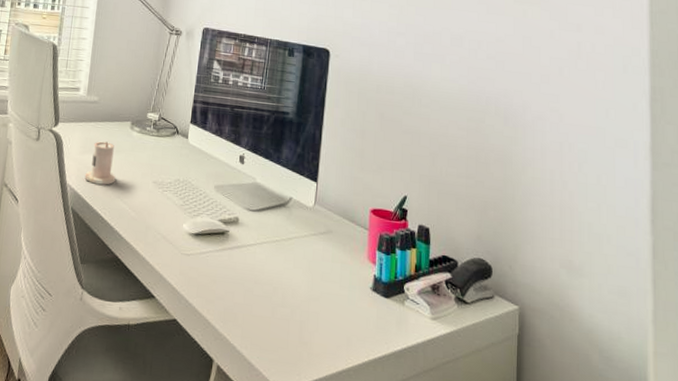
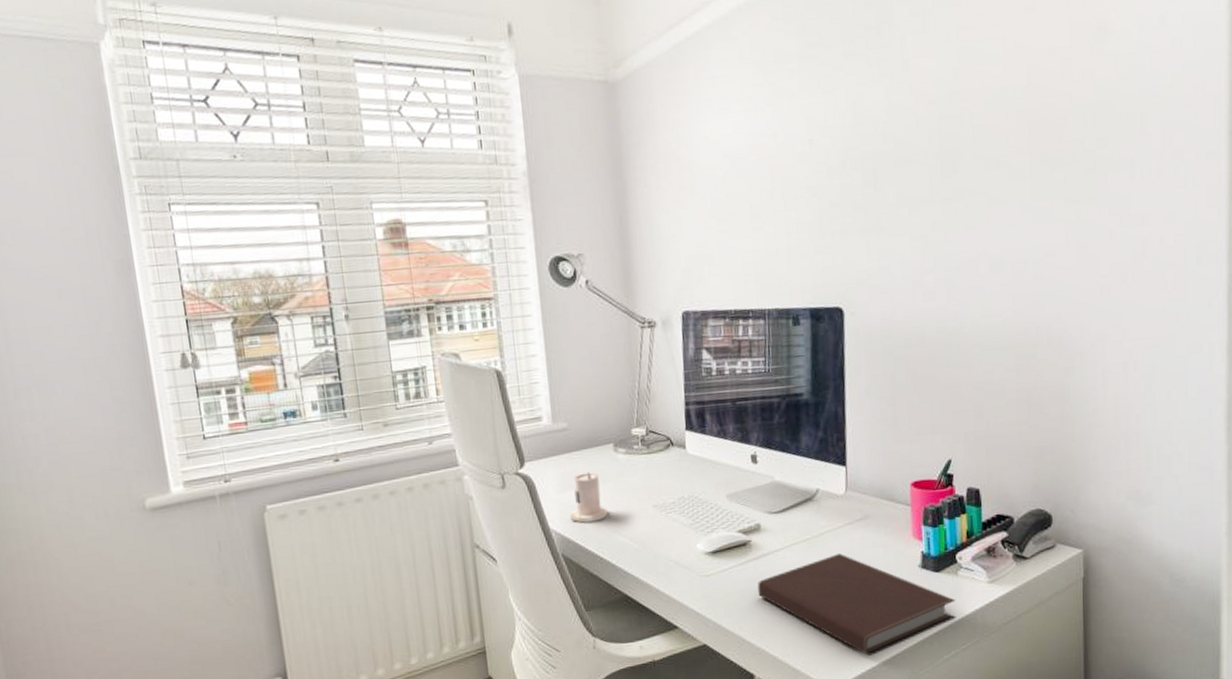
notebook: none [228,259,400,367] -> present [758,552,956,657]

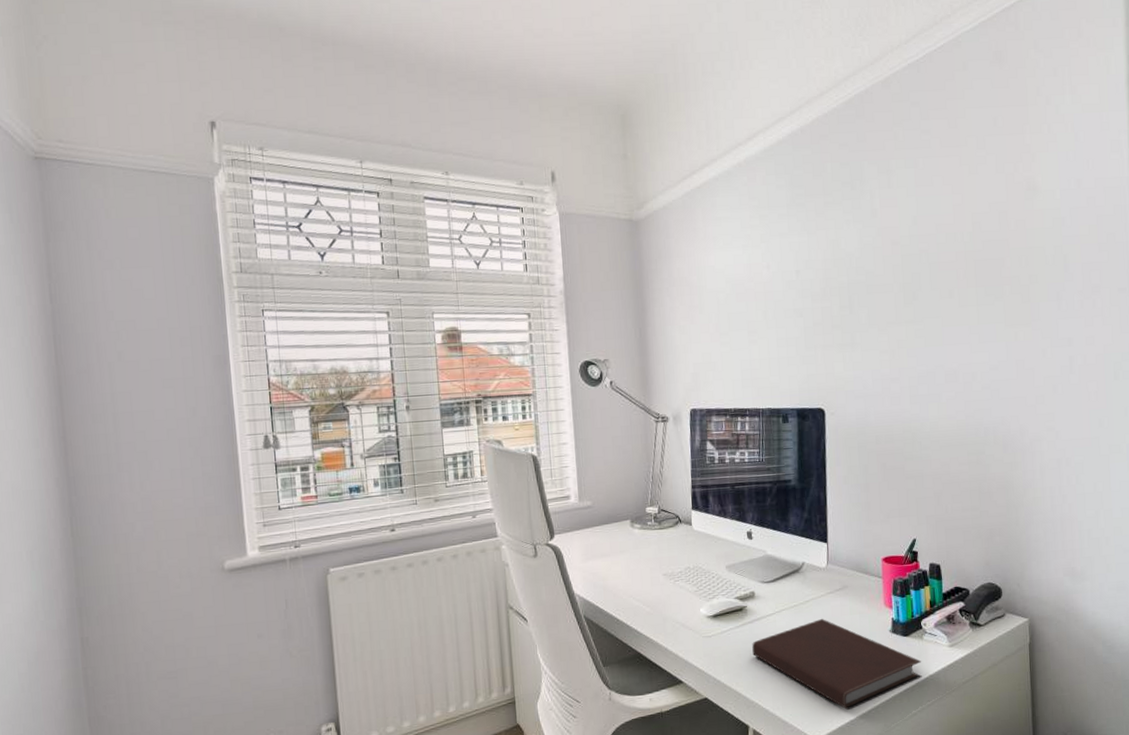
candle: present [570,472,608,523] -> none [592,544,624,588]

